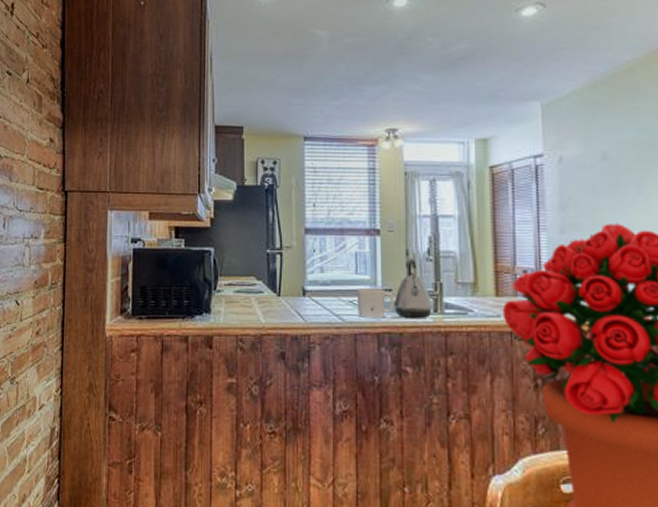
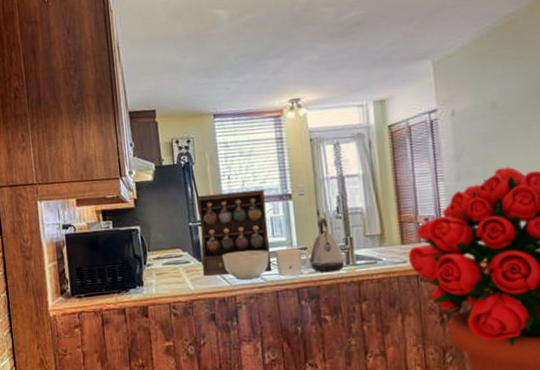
spice rack: none [276,221,352,311] -> present [196,190,272,276]
bowl: none [298,285,351,318] -> present [221,249,270,280]

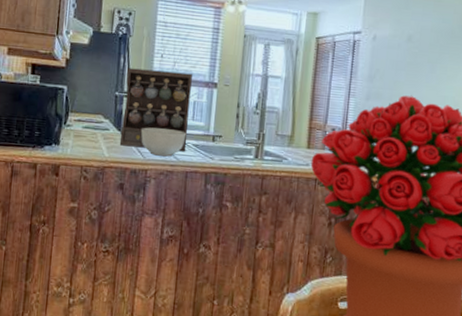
mug: present [275,248,311,277] -> none [191,133,223,161]
kettle: present [309,216,346,273] -> none [221,109,256,163]

